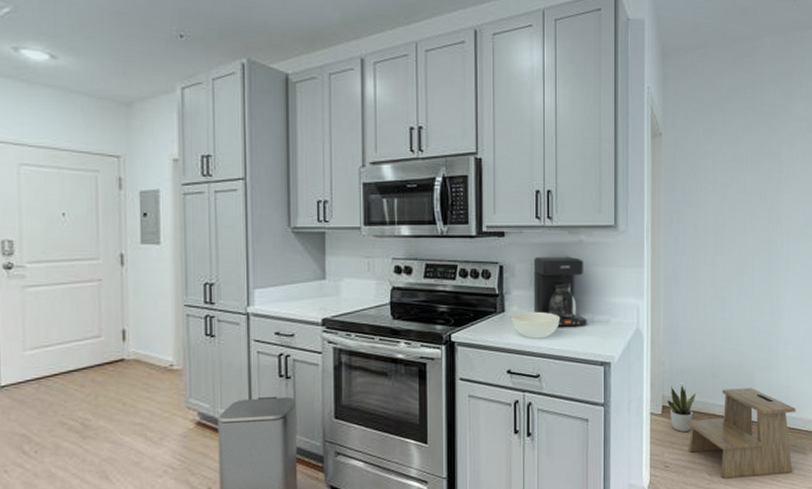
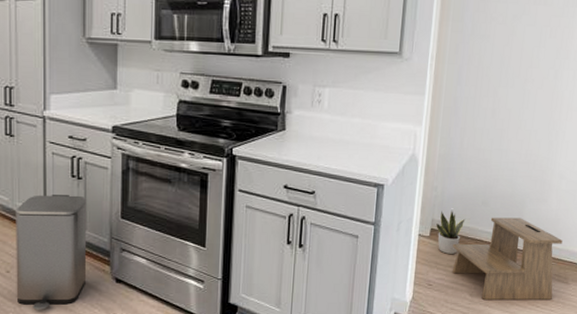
bowl: present [510,311,561,339] -> none [290,131,339,158]
coffee maker: present [533,256,587,327] -> none [313,79,365,148]

